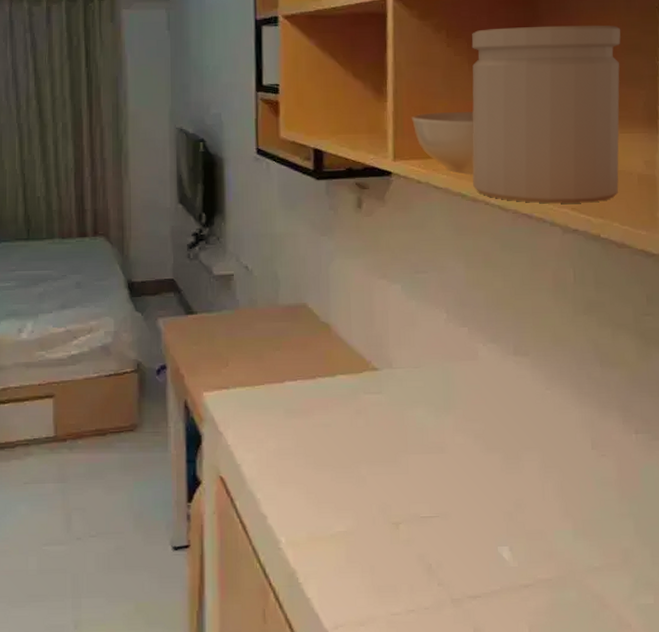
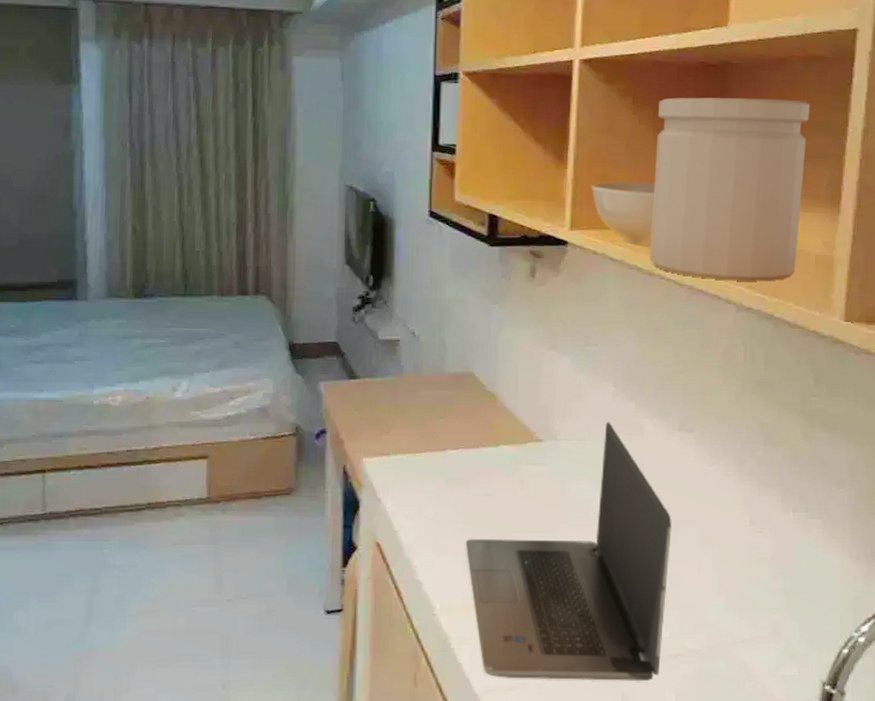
laptop computer: none [307,348,513,614] -> present [465,422,672,682]

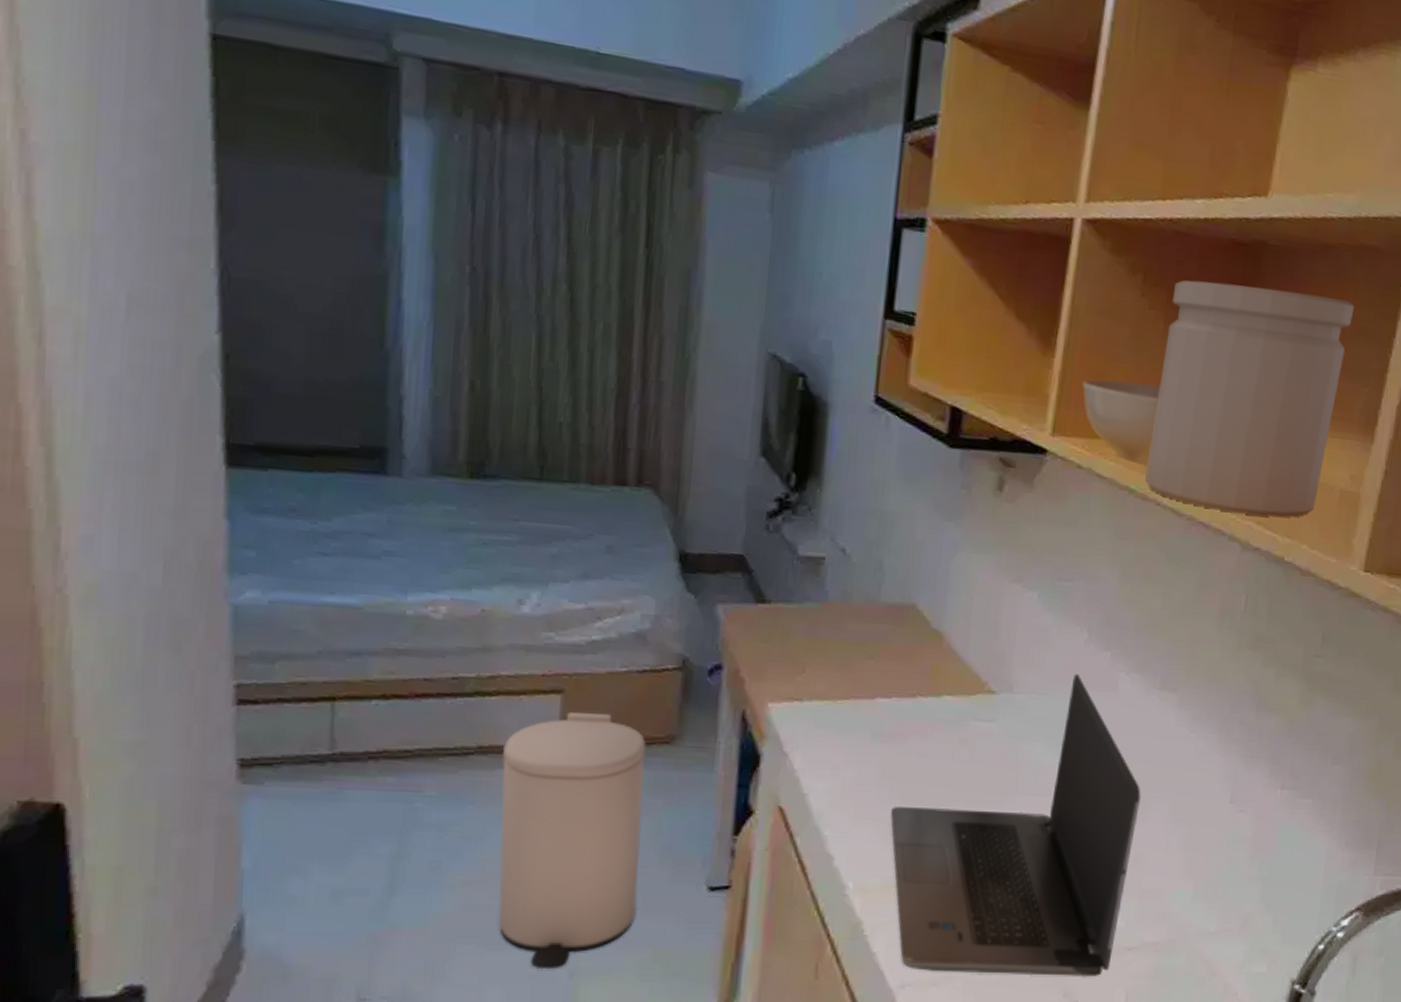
pedal bin: none [165,473,272,682] -> present [498,712,647,970]

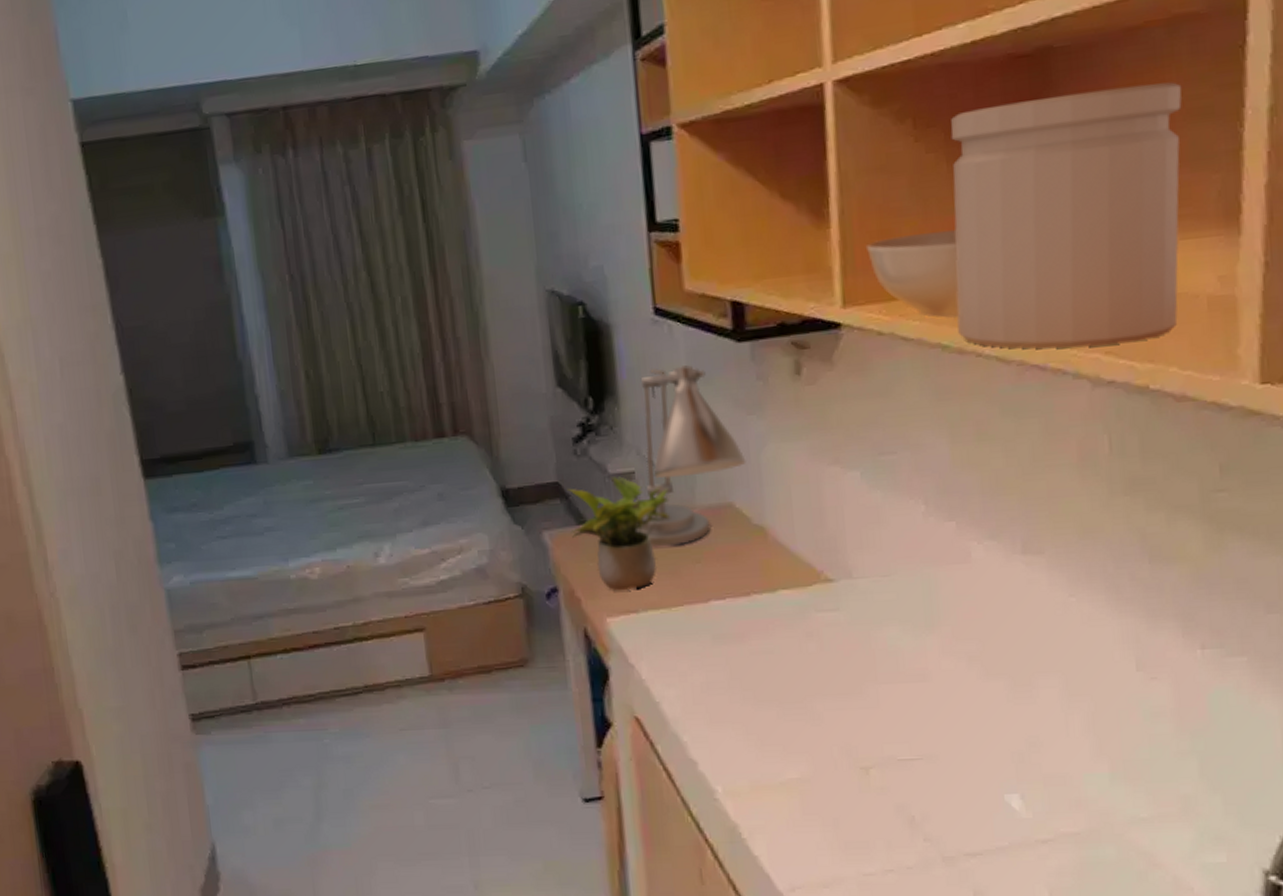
pedal bin: present [498,712,647,970] -> none [385,645,522,882]
potted plant: none [747,559,856,677] -> present [566,476,671,591]
desk lamp: none [815,457,937,638] -> present [636,365,746,548]
laptop computer: present [890,674,1141,977] -> none [745,550,1024,875]

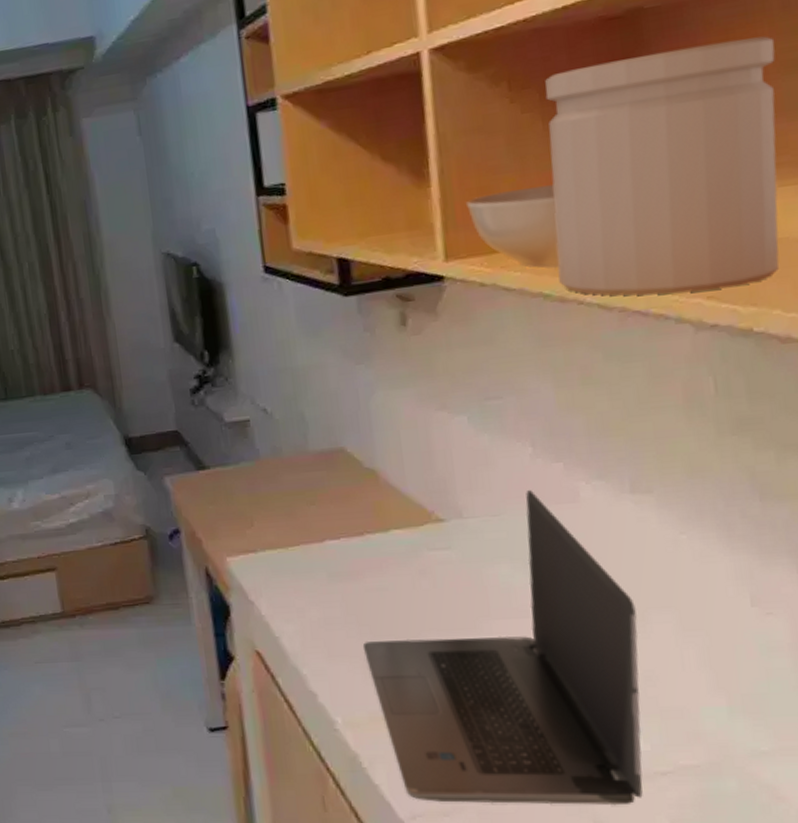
potted plant: present [566,476,671,591] -> none [185,424,285,532]
desk lamp: present [636,365,746,548] -> none [252,319,356,491]
laptop computer: none [745,550,1024,875] -> present [362,490,643,806]

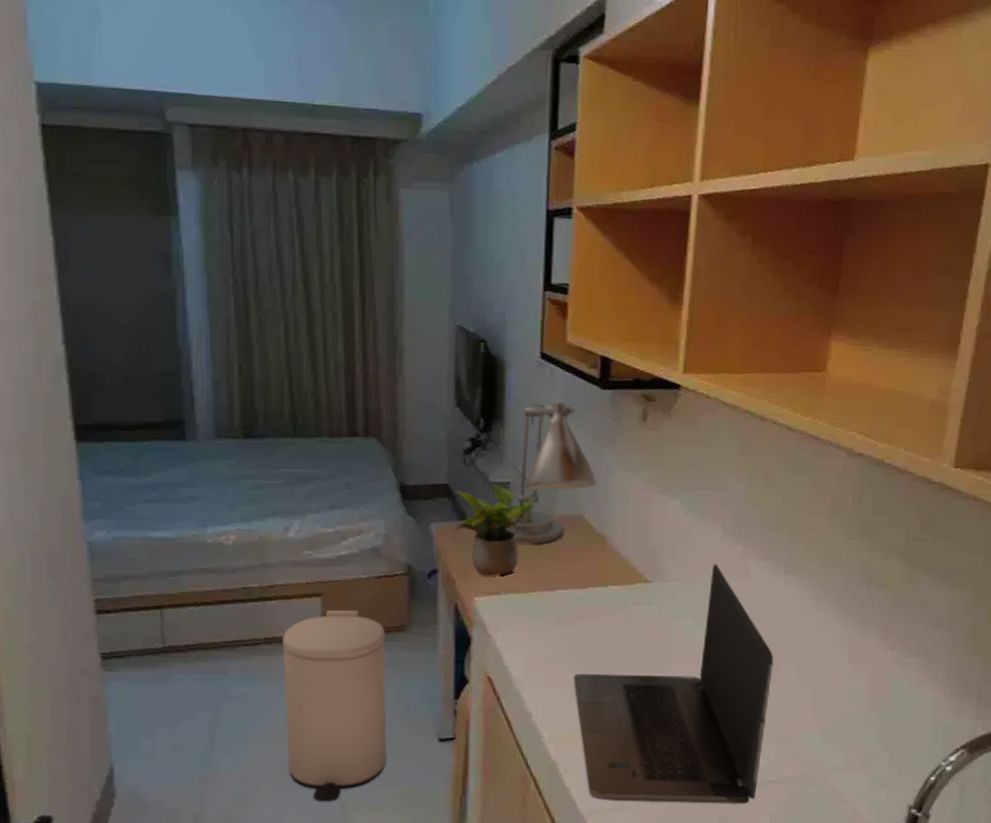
pedal bin: none [20,584,151,806] -> present [283,610,387,802]
potted plant: none [185,424,285,532] -> present [453,485,535,577]
desk lamp: none [252,319,356,491] -> present [506,402,597,544]
bowl: present [465,185,560,269] -> none [705,324,772,393]
jar: present [545,36,780,296] -> none [763,236,935,427]

